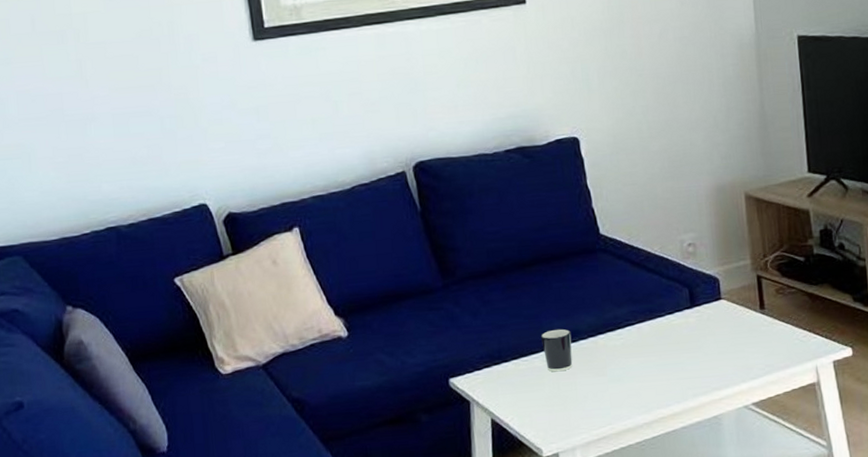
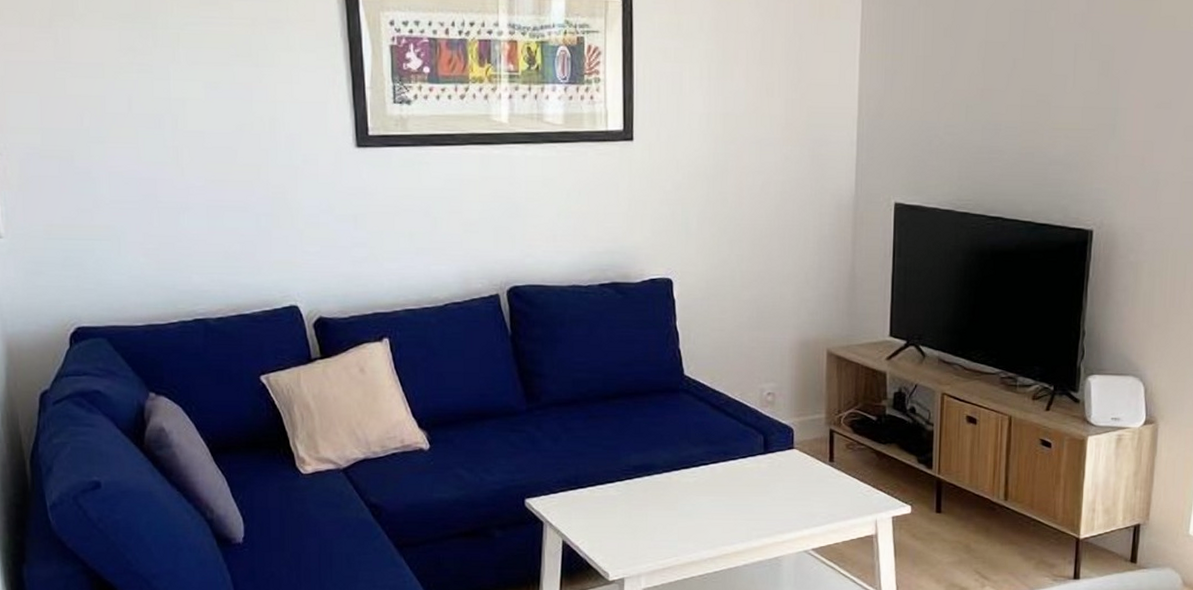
mug: present [540,328,573,372] -> none [617,461,647,502]

